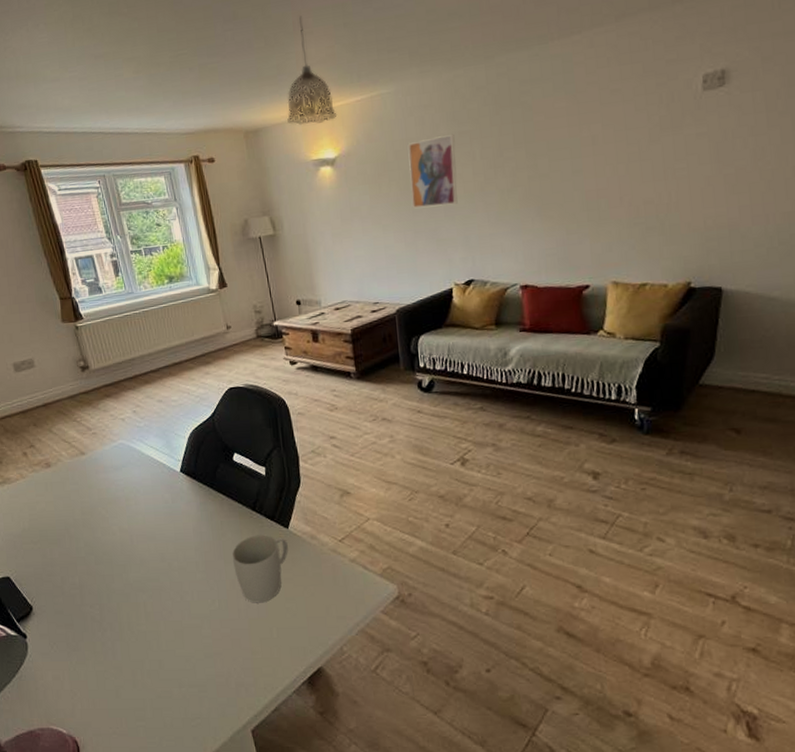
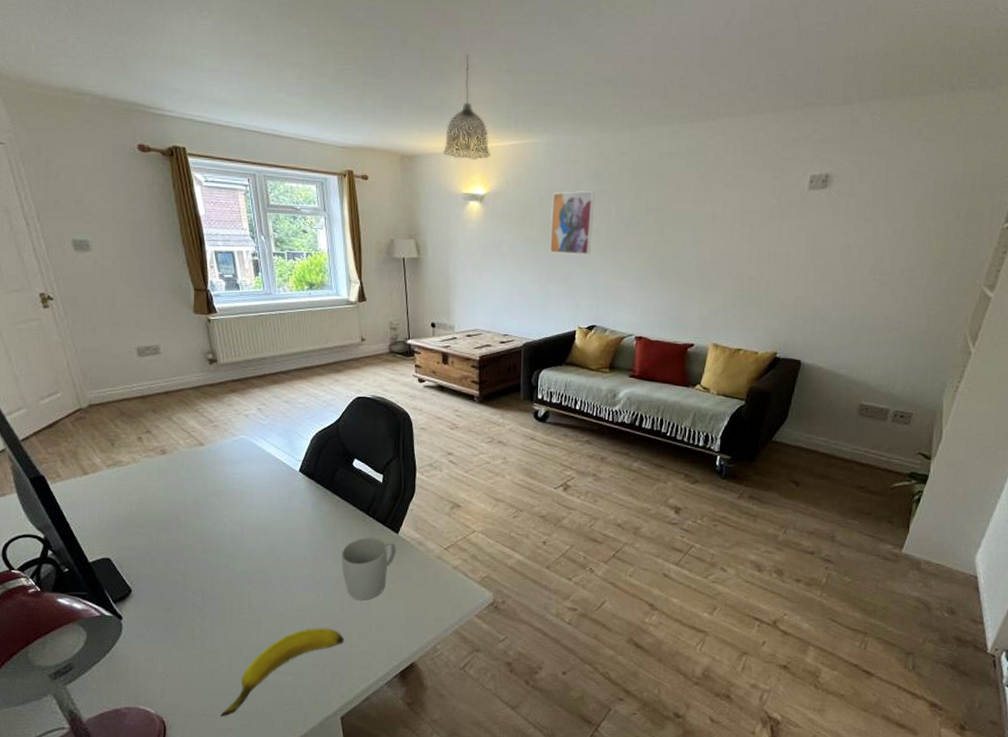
banana: none [130,635,245,734] -> present [220,628,344,717]

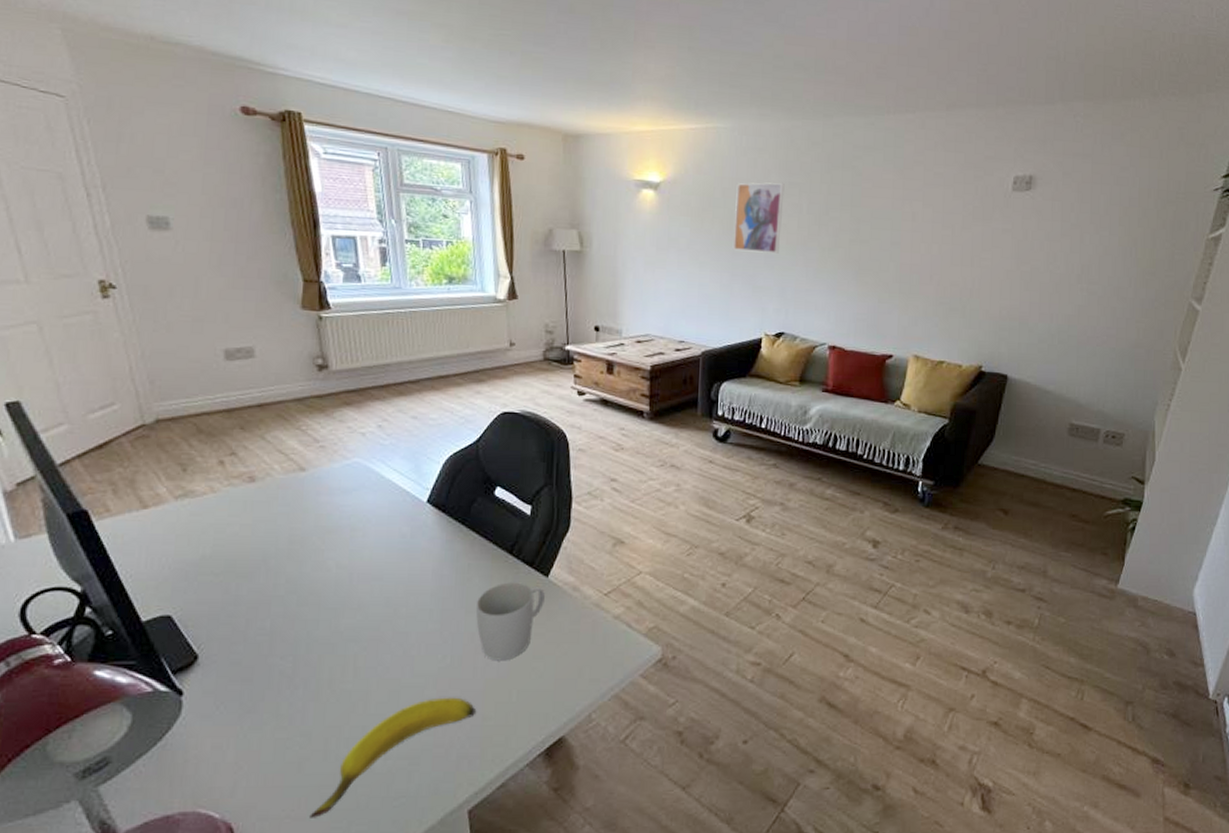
pendant lamp: present [443,55,491,160] -> none [613,27,668,143]

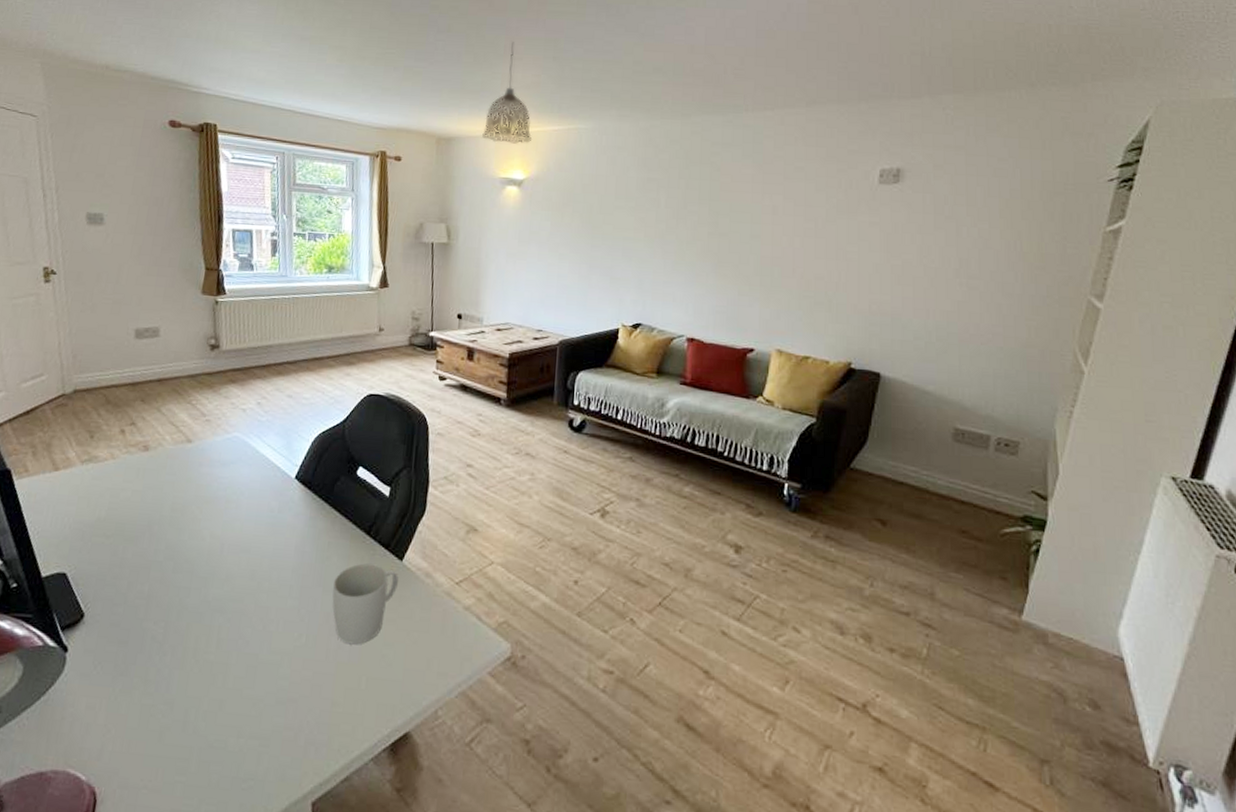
banana: present [309,697,475,818] -> none [164,677,326,792]
pendant lamp: none [613,27,668,143] -> present [482,42,533,144]
wall art: present [732,182,785,254] -> none [591,178,643,246]

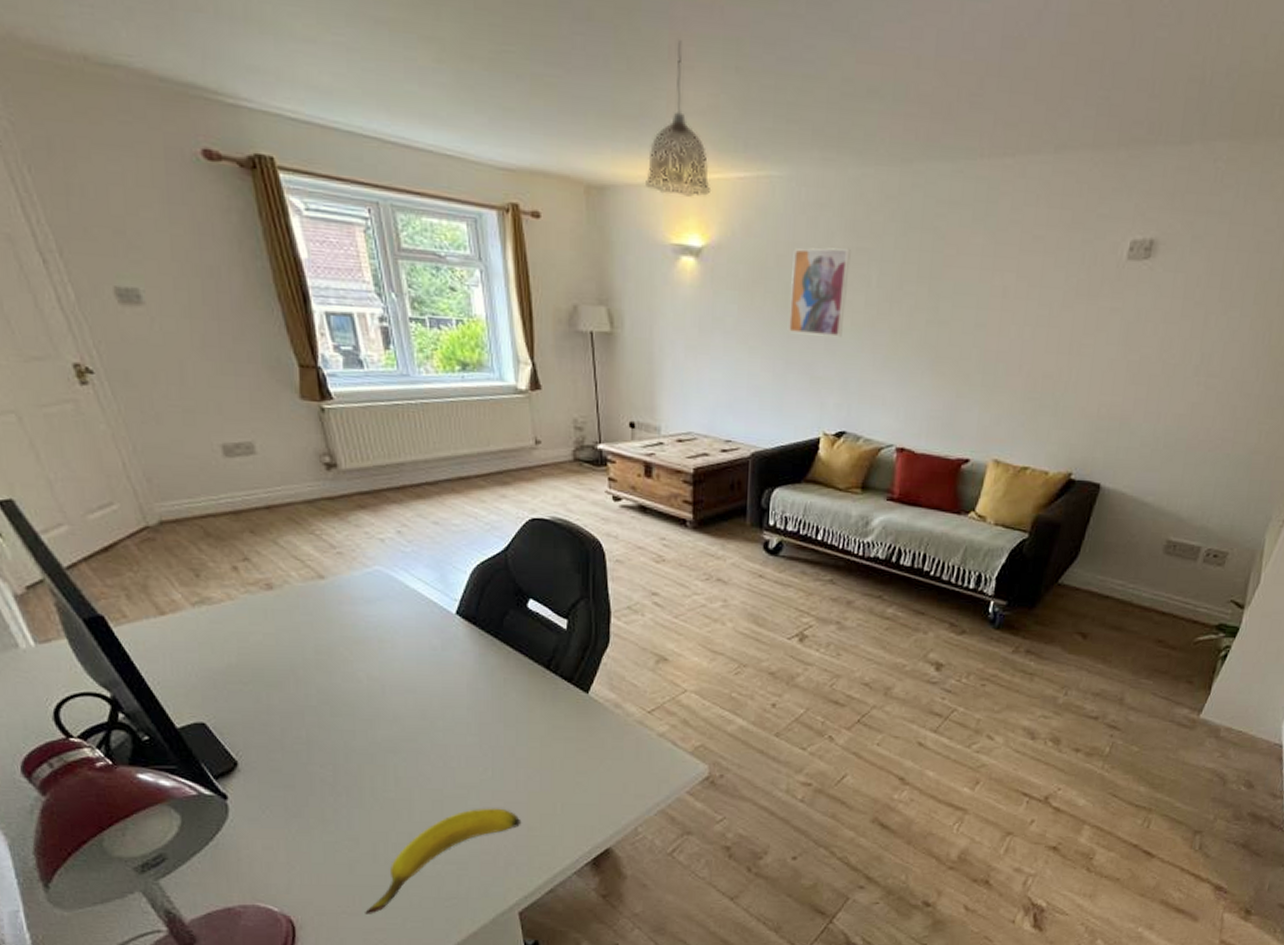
banana: none [164,677,326,792] -> present [365,808,520,914]
mug: present [332,563,398,645] -> none [514,697,585,775]
wall art: none [591,178,643,246] -> present [787,247,851,337]

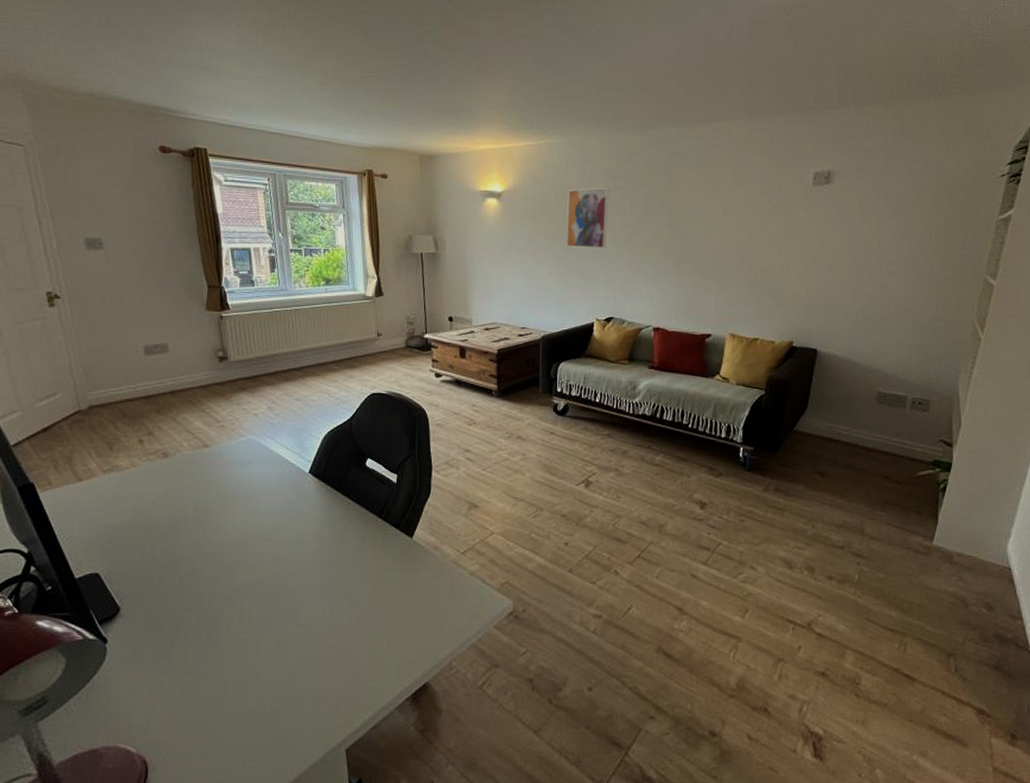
banana: present [365,808,520,914] -> none [210,646,351,754]
pendant lamp: present [646,40,712,197] -> none [462,63,508,159]

